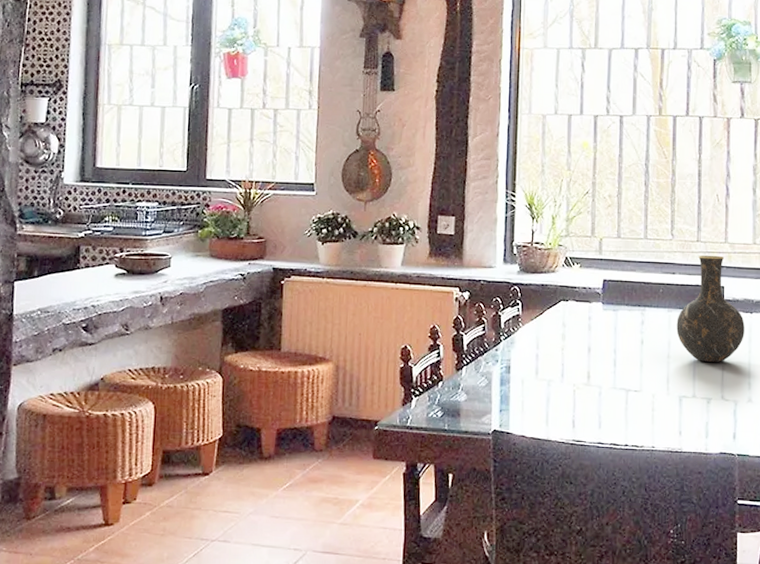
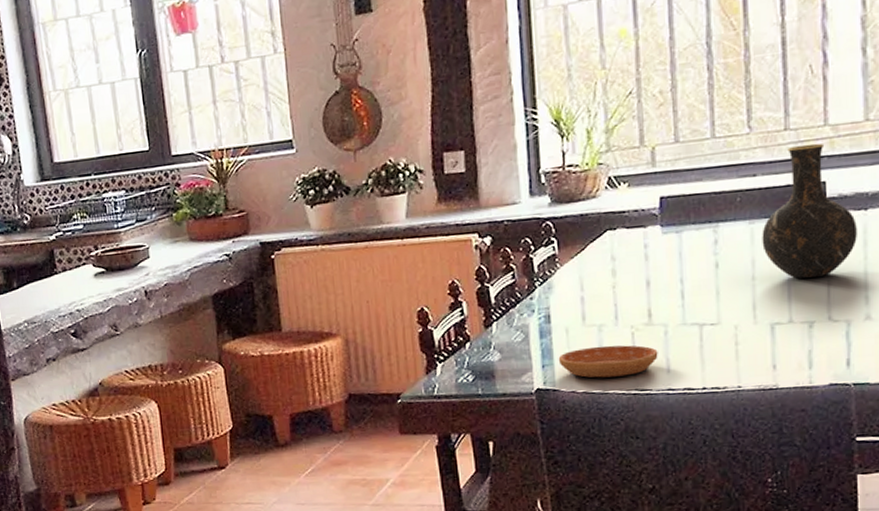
saucer: none [513,398,593,427] -> present [558,345,658,378]

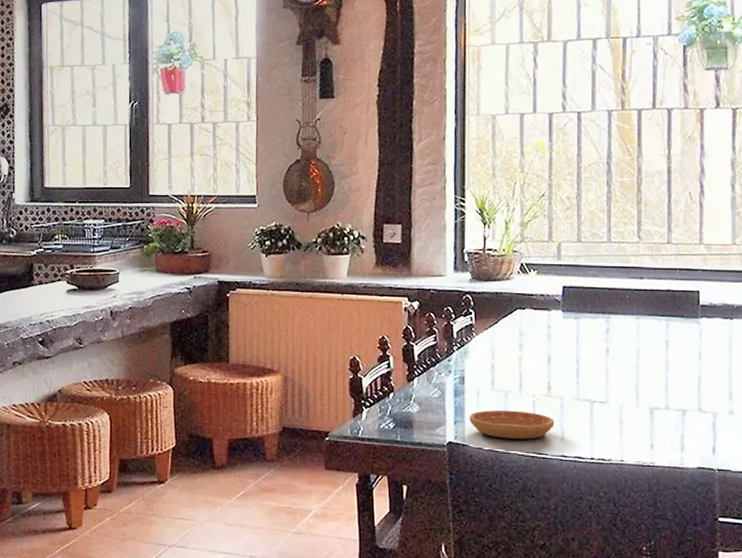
vase: present [762,143,857,279] -> none [646,257,724,372]

